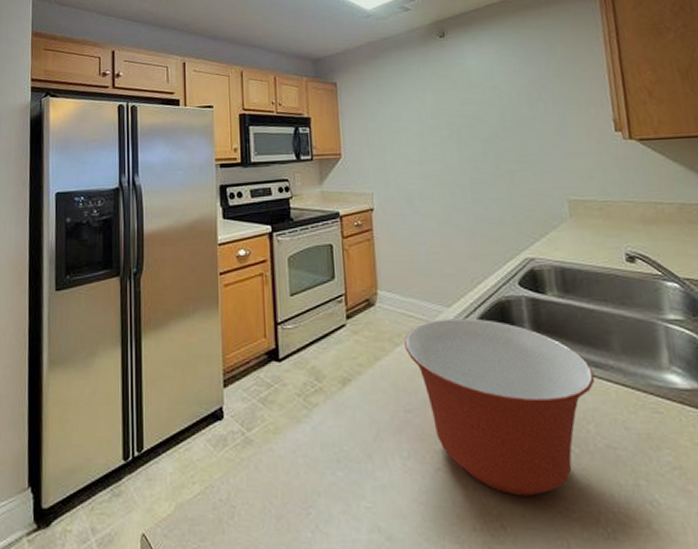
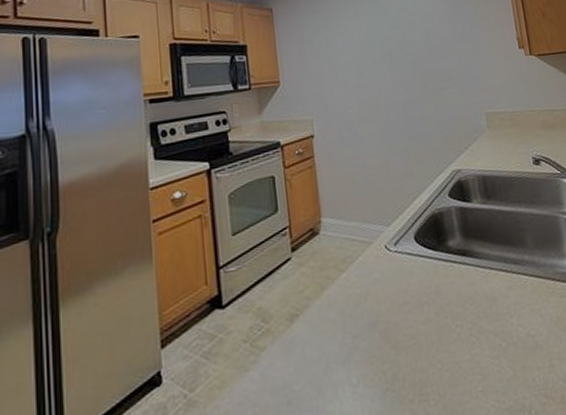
mixing bowl: present [404,318,595,496] -> none [349,233,515,400]

